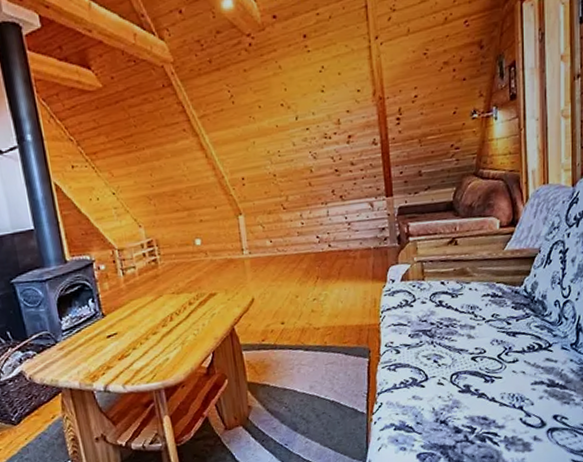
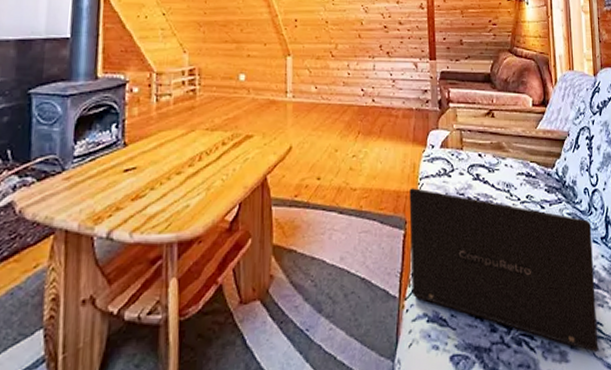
laptop: none [371,320,562,442] -> present [409,188,599,353]

